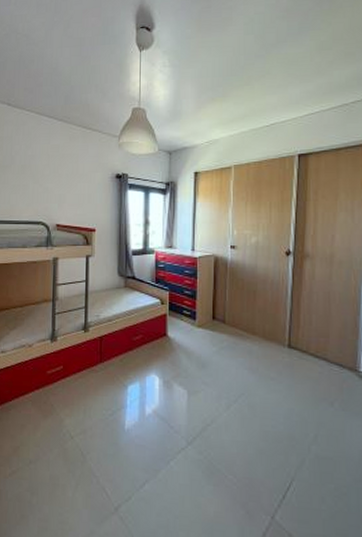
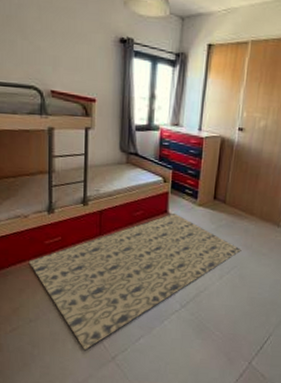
rug: none [32,335,247,498] -> present [29,213,241,350]

